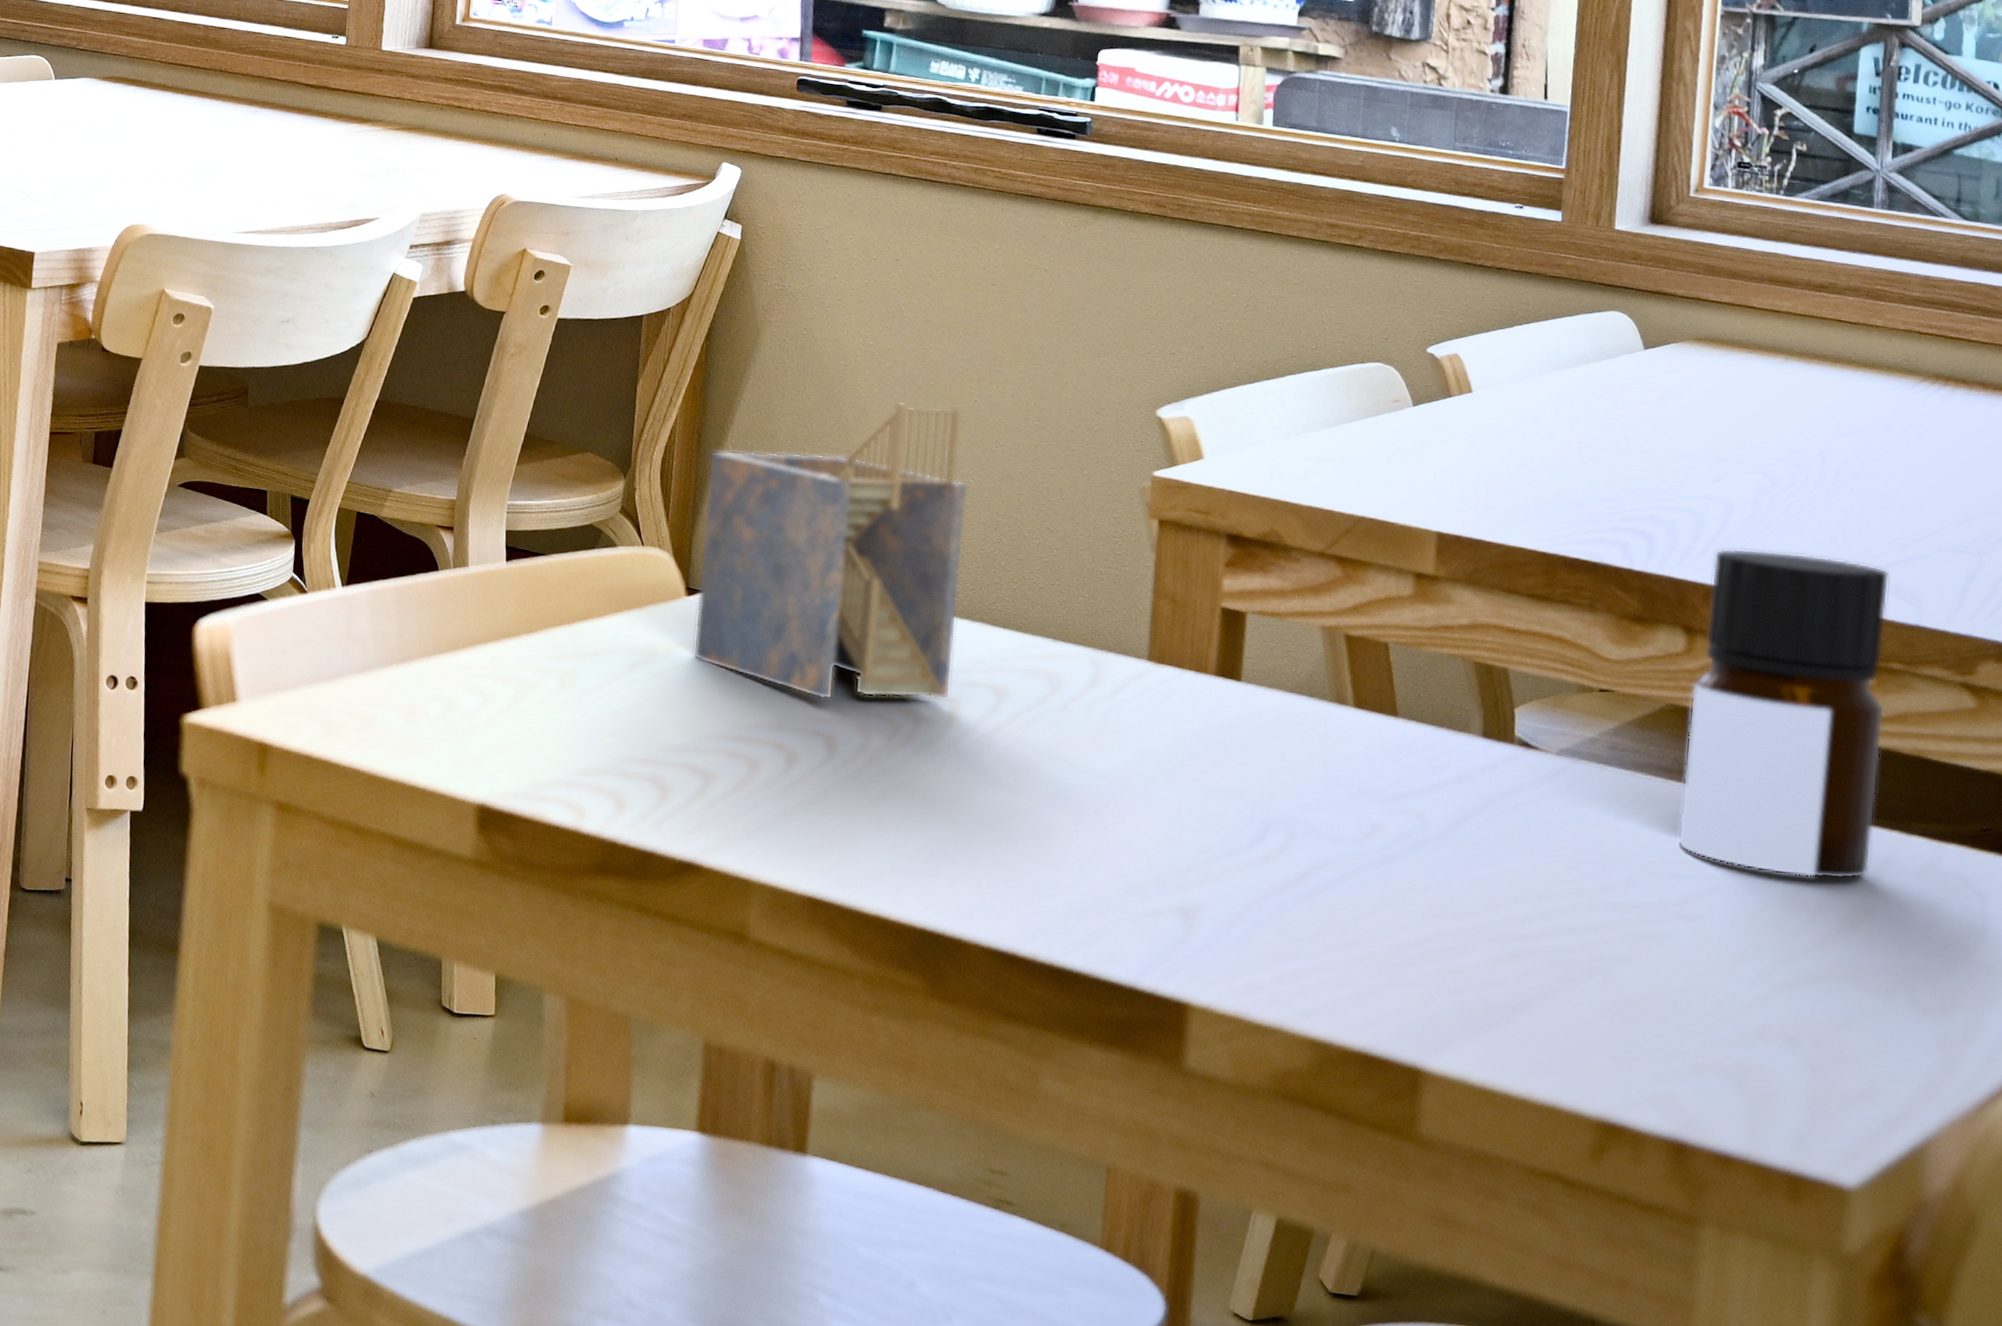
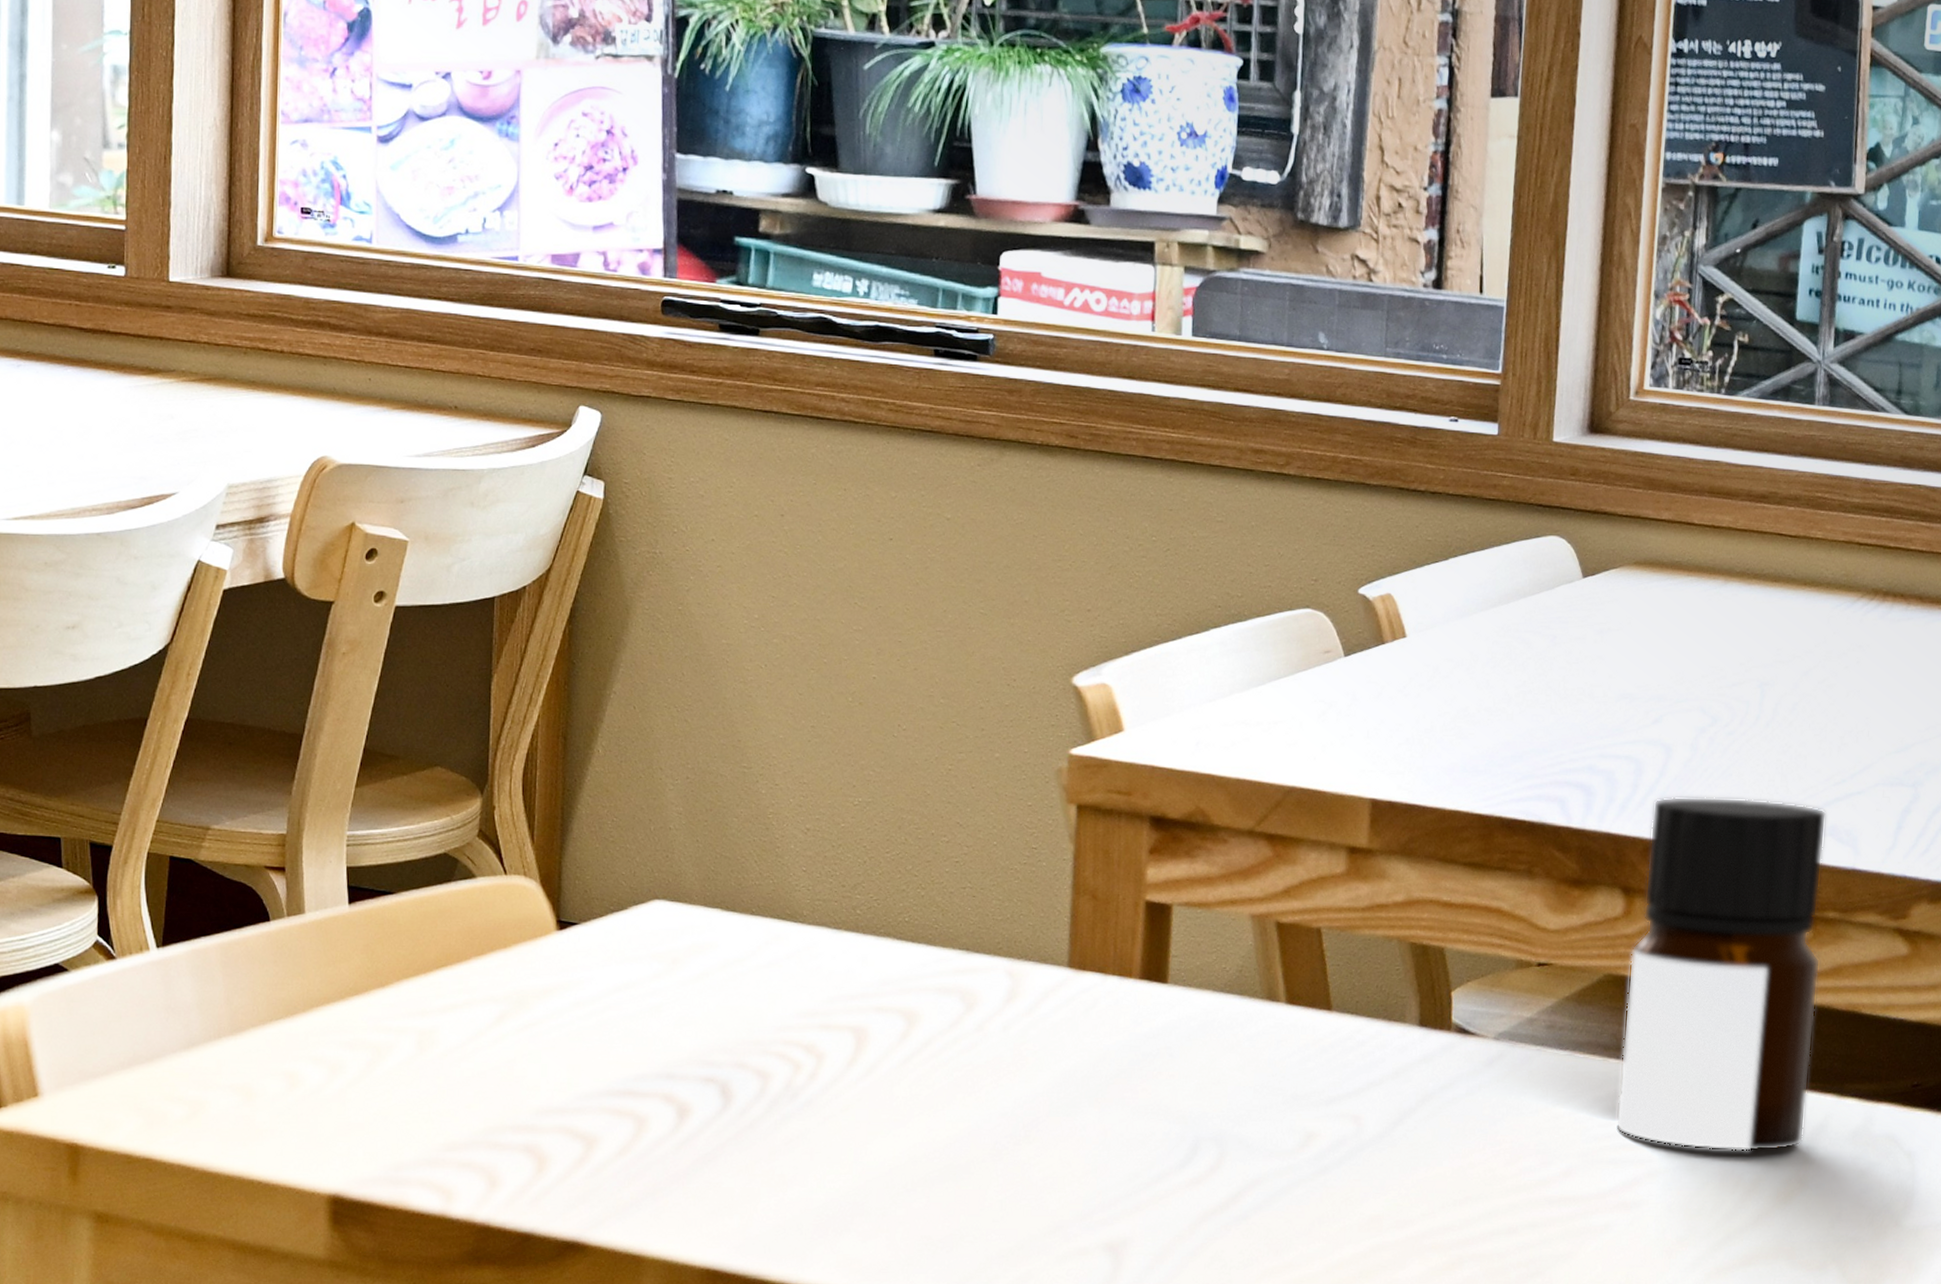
napkin holder: present [693,401,969,700] -> none [568,684,869,1040]

